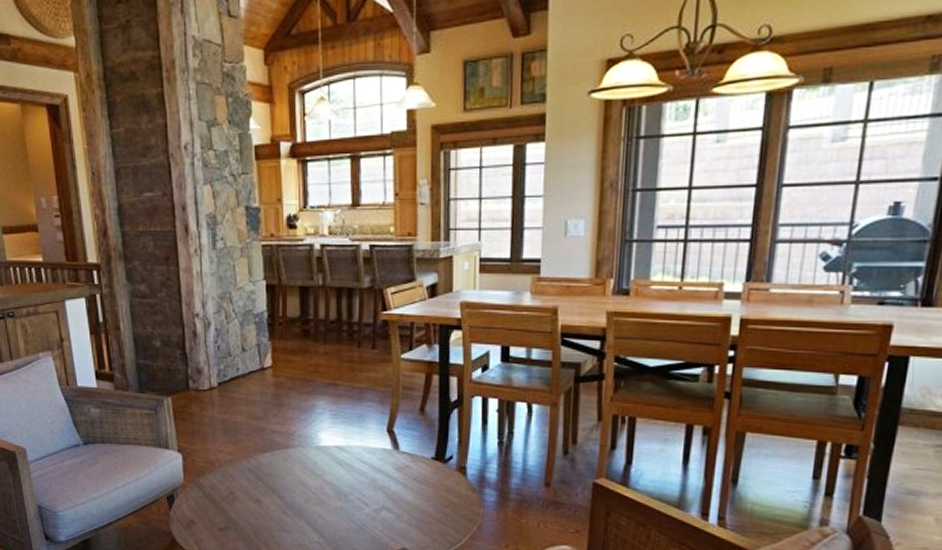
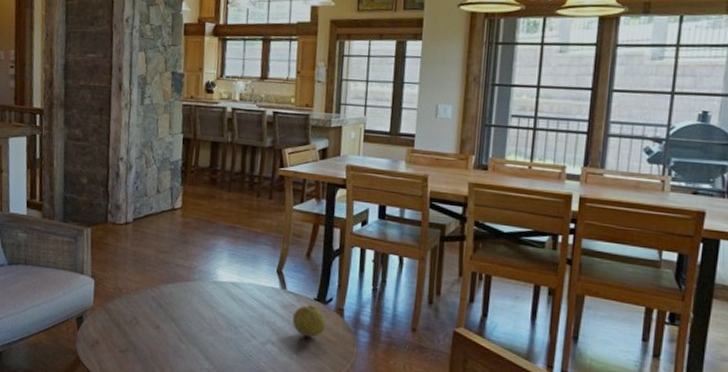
fruit: none [408,464,447,500] -> present [292,304,326,337]

